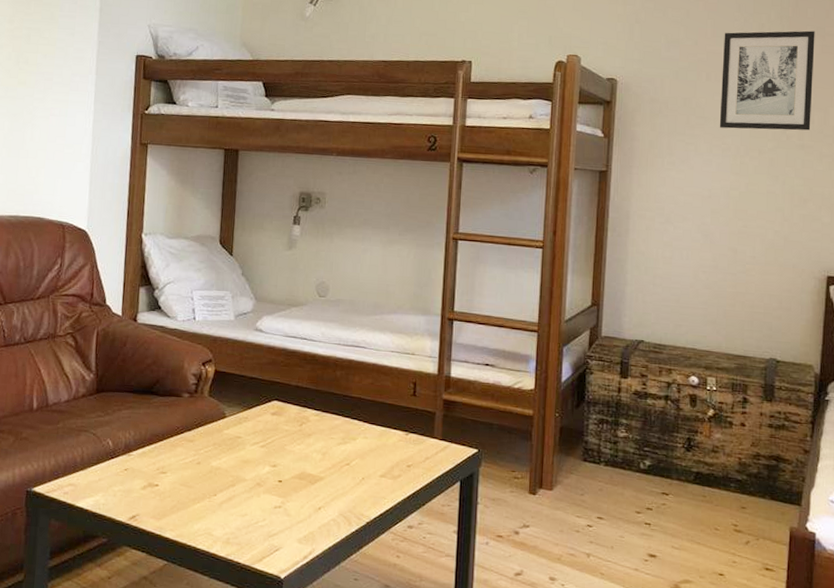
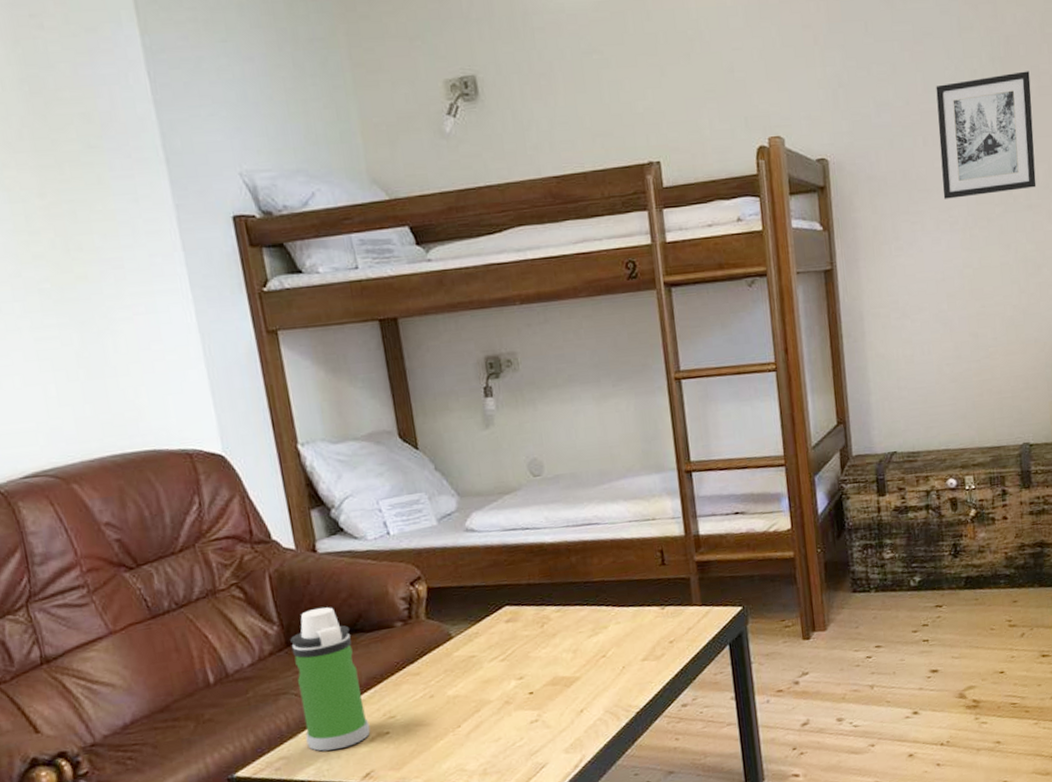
water bottle: none [93,367,147,489] -> present [290,607,371,751]

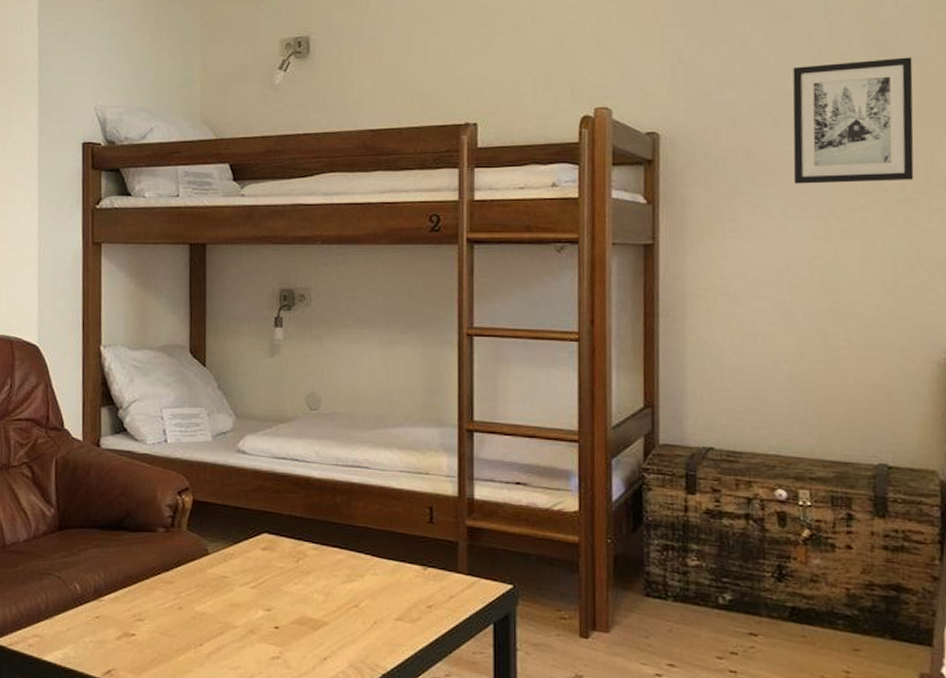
water bottle: present [290,607,371,751] -> none [60,499,119,640]

